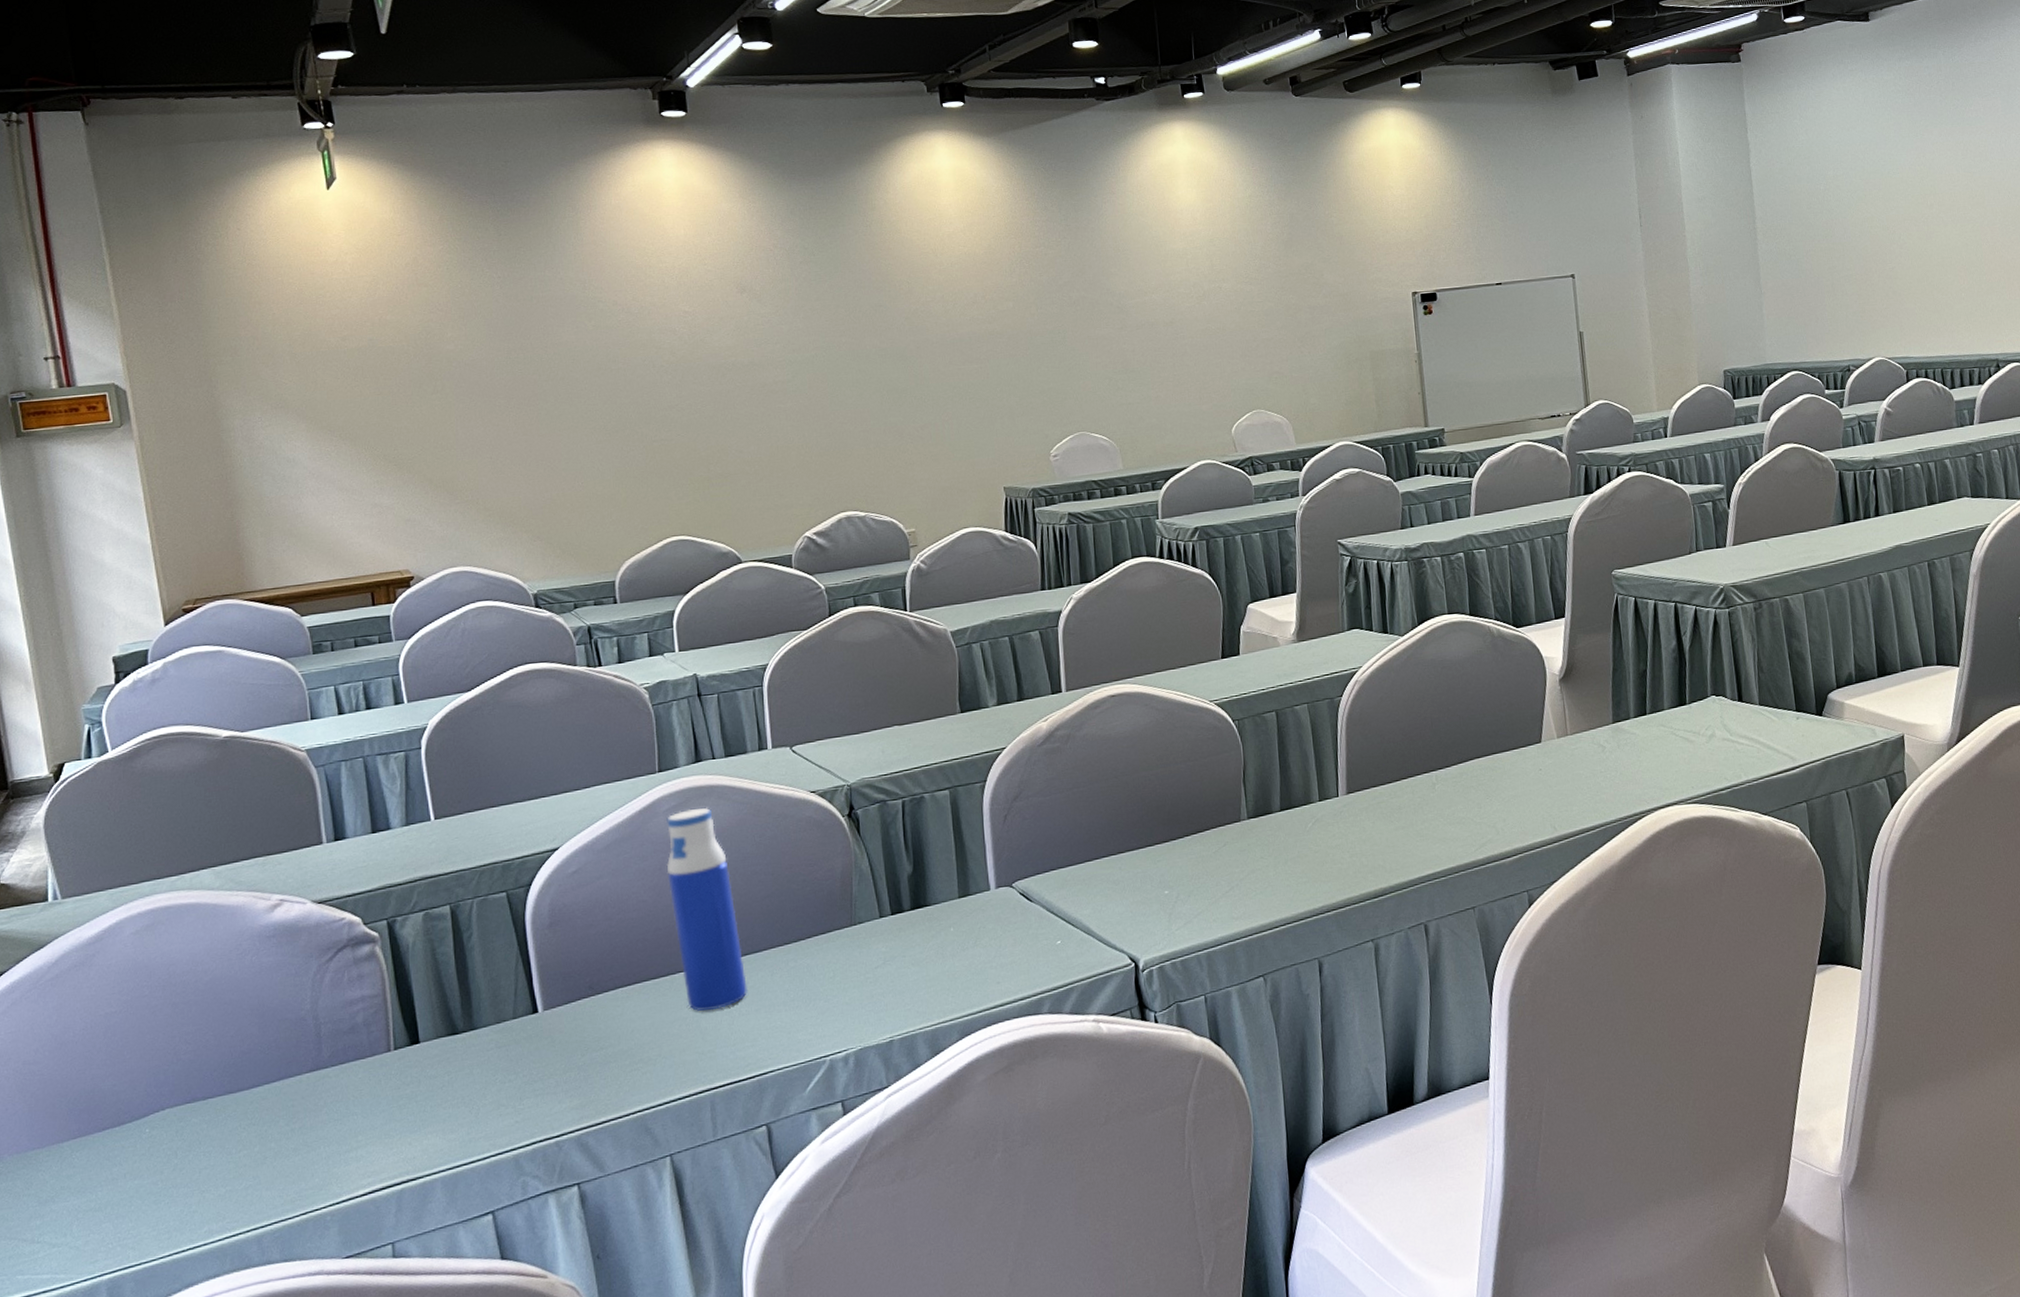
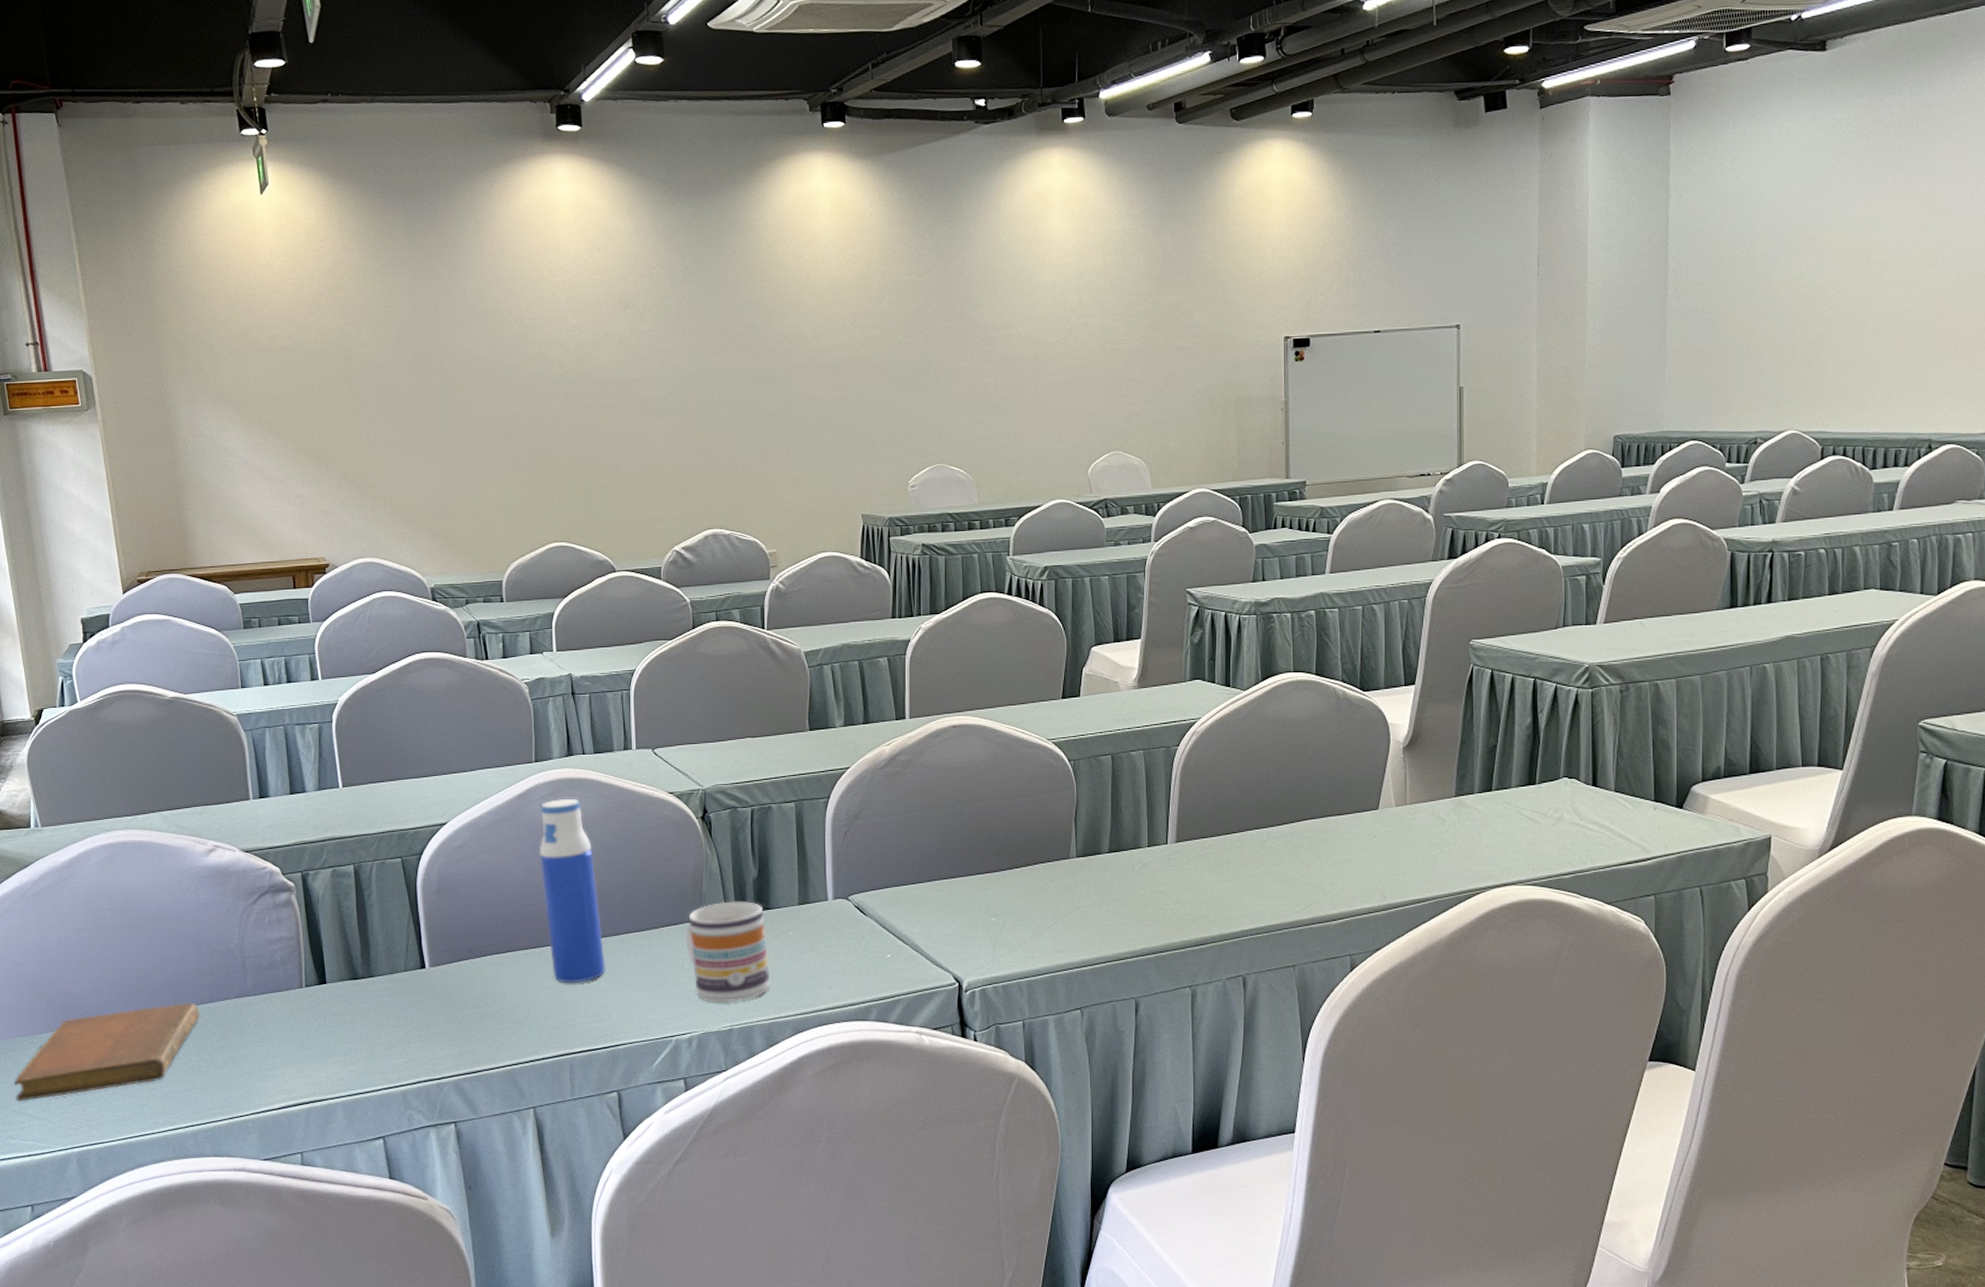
notebook: none [24,1084,263,1229] -> present [13,1002,199,1102]
mug: none [836,900,933,1013] -> present [686,901,771,1003]

